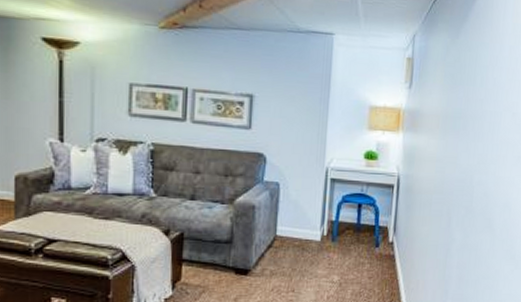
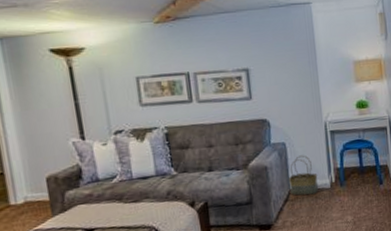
basket: none [275,199,309,245] -> present [288,155,318,196]

